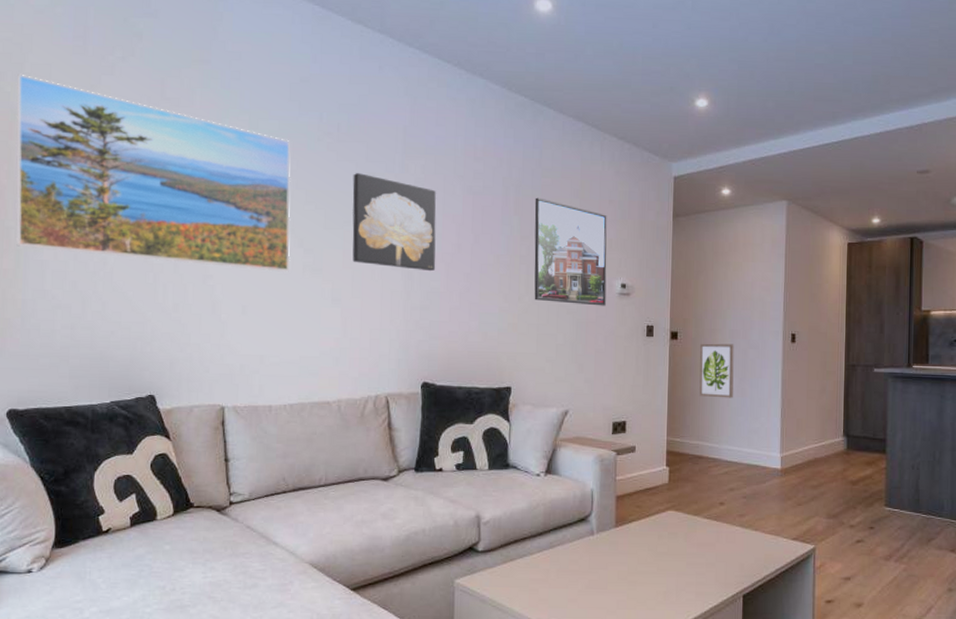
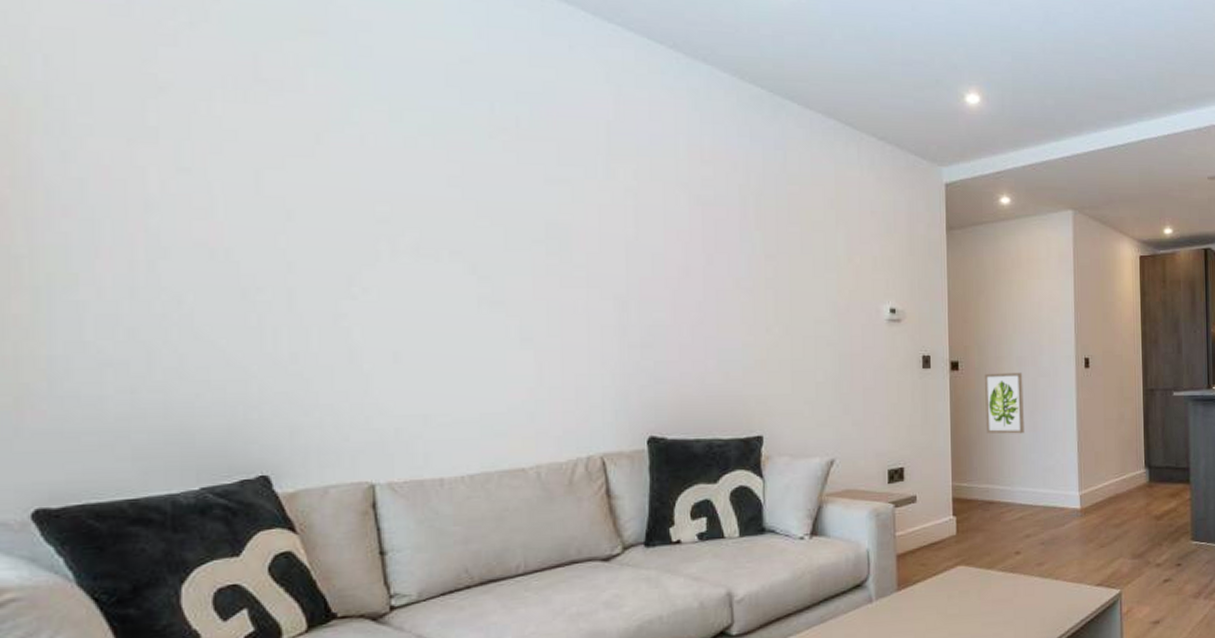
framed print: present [15,73,291,272] -> none [17,40,460,307]
wall art: present [352,173,436,272] -> none [541,179,659,301]
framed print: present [534,197,607,306] -> none [780,208,873,335]

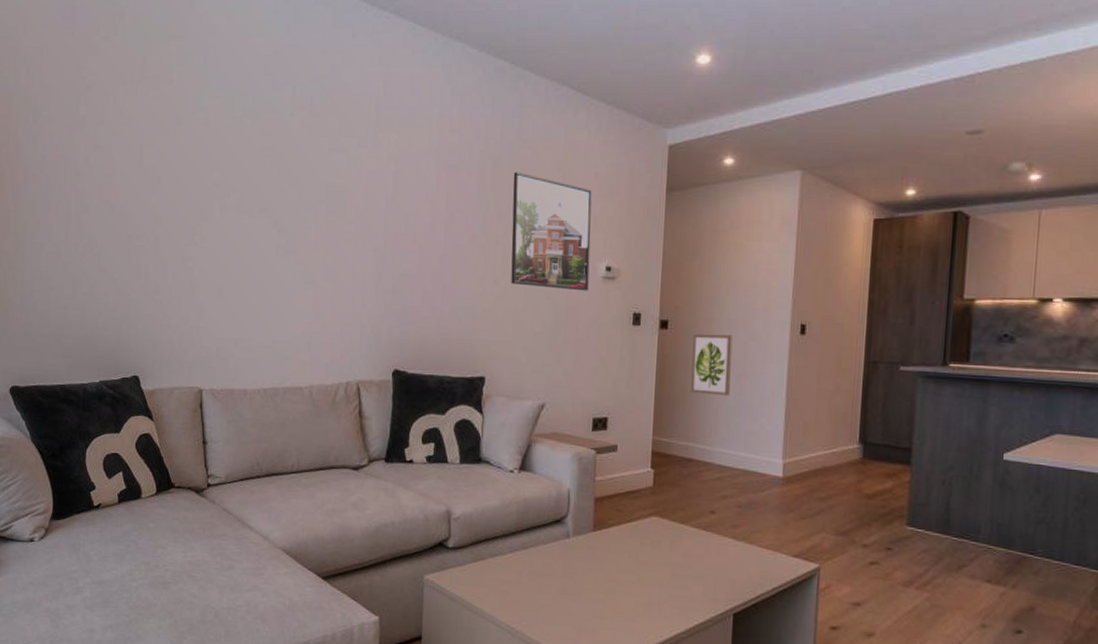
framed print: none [780,208,873,335] -> present [511,172,592,291]

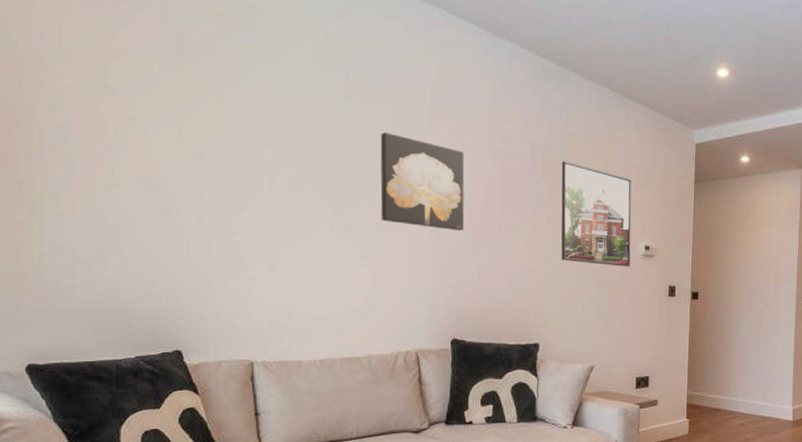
wall art: none [324,149,410,253] -> present [380,132,465,231]
wall art: present [690,334,733,396] -> none [718,303,751,355]

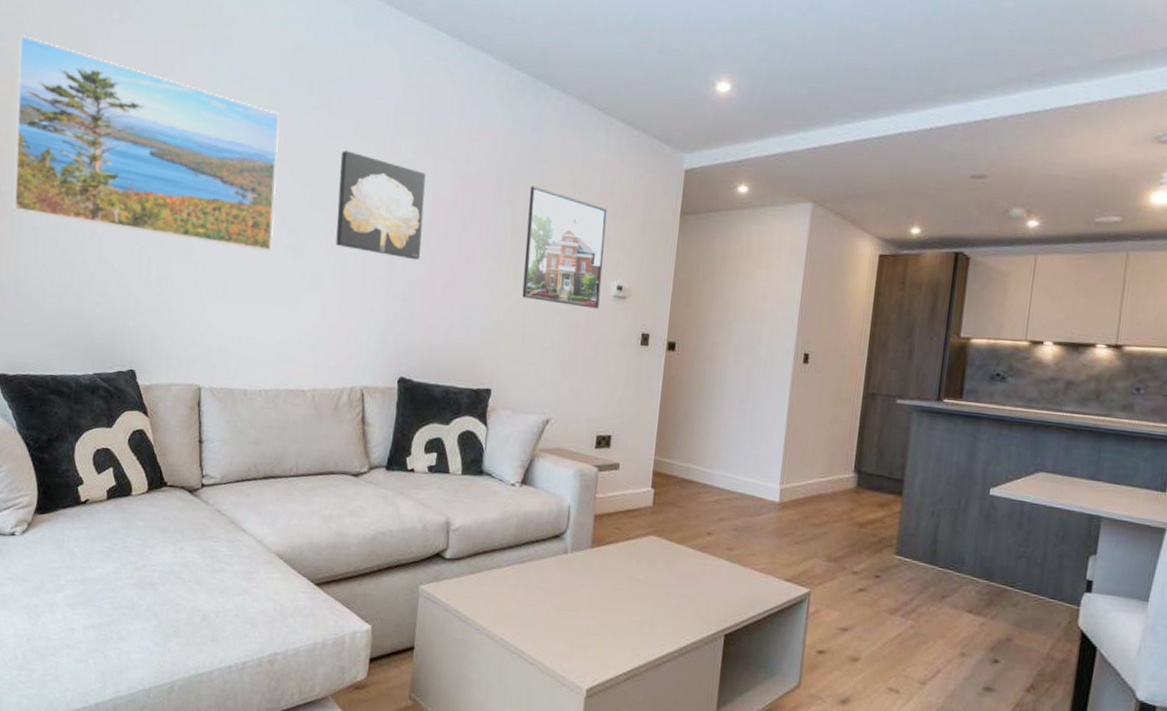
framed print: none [23,20,318,230] -> present [12,34,279,252]

